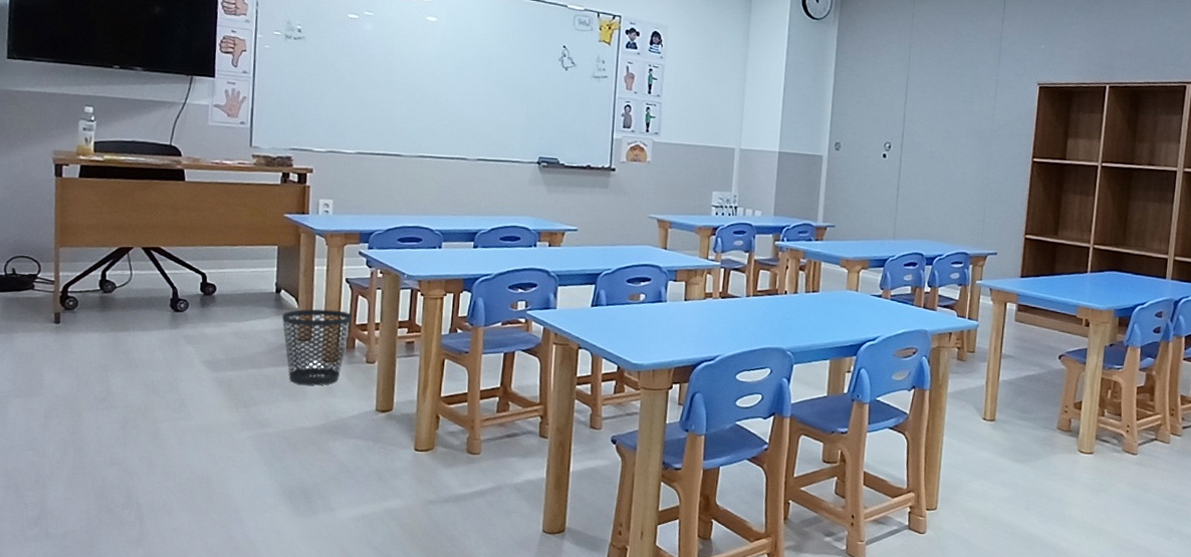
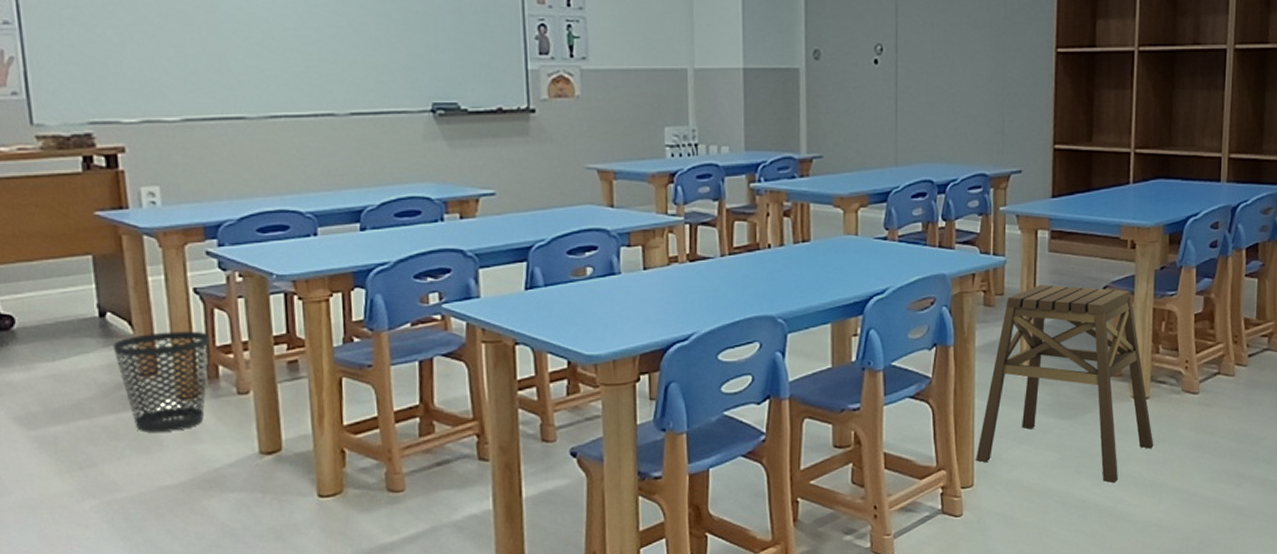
stool: none [941,347,1095,523] -> present [976,284,1154,484]

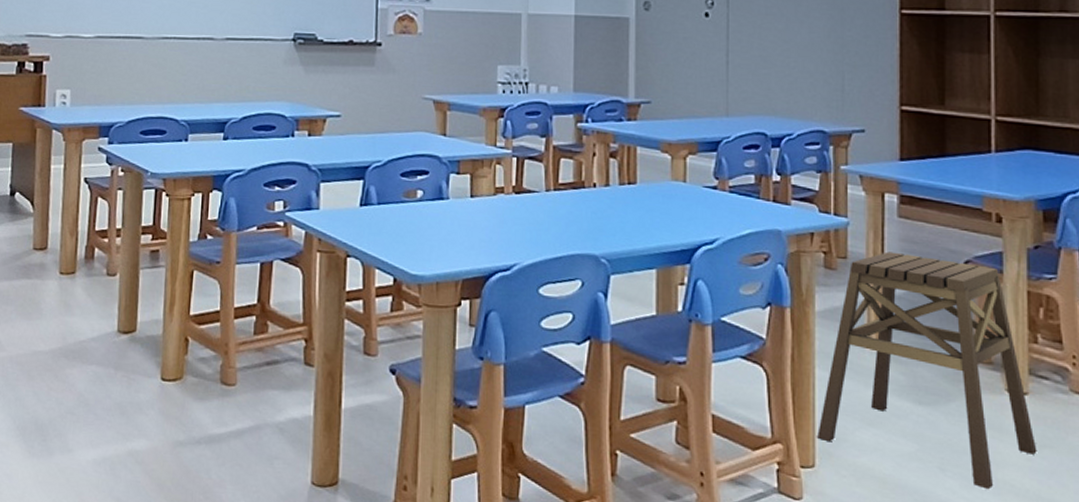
wastebasket: present [112,331,210,433] -> none [16,213,91,302]

